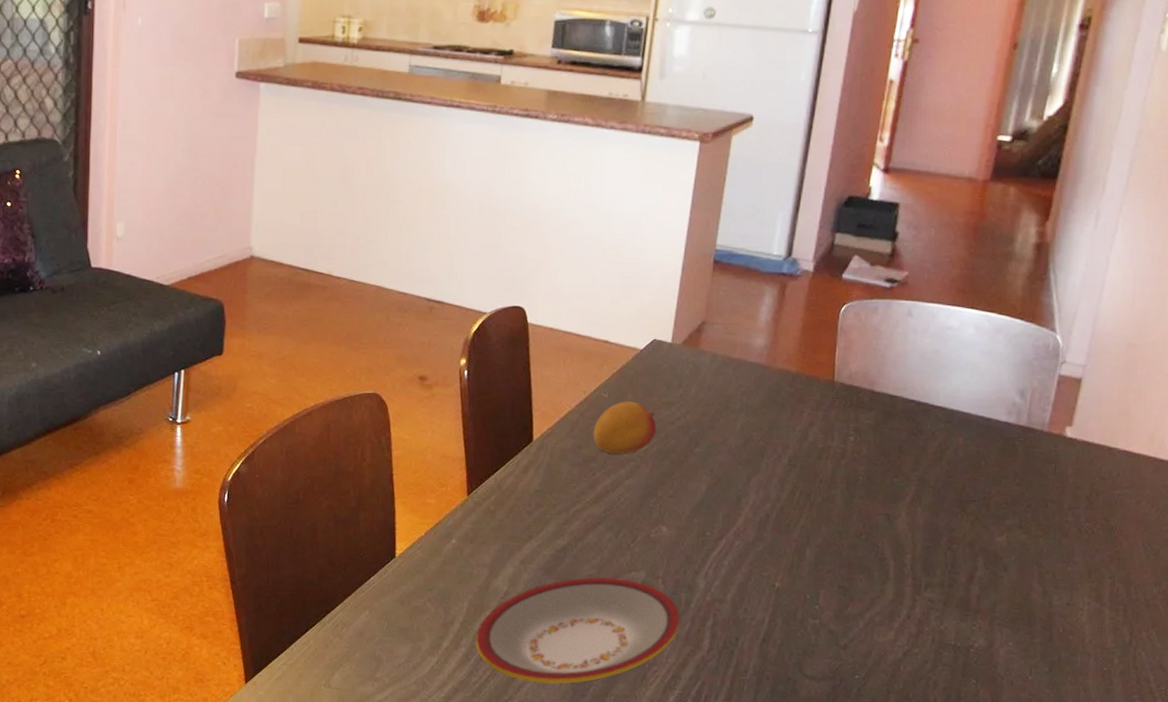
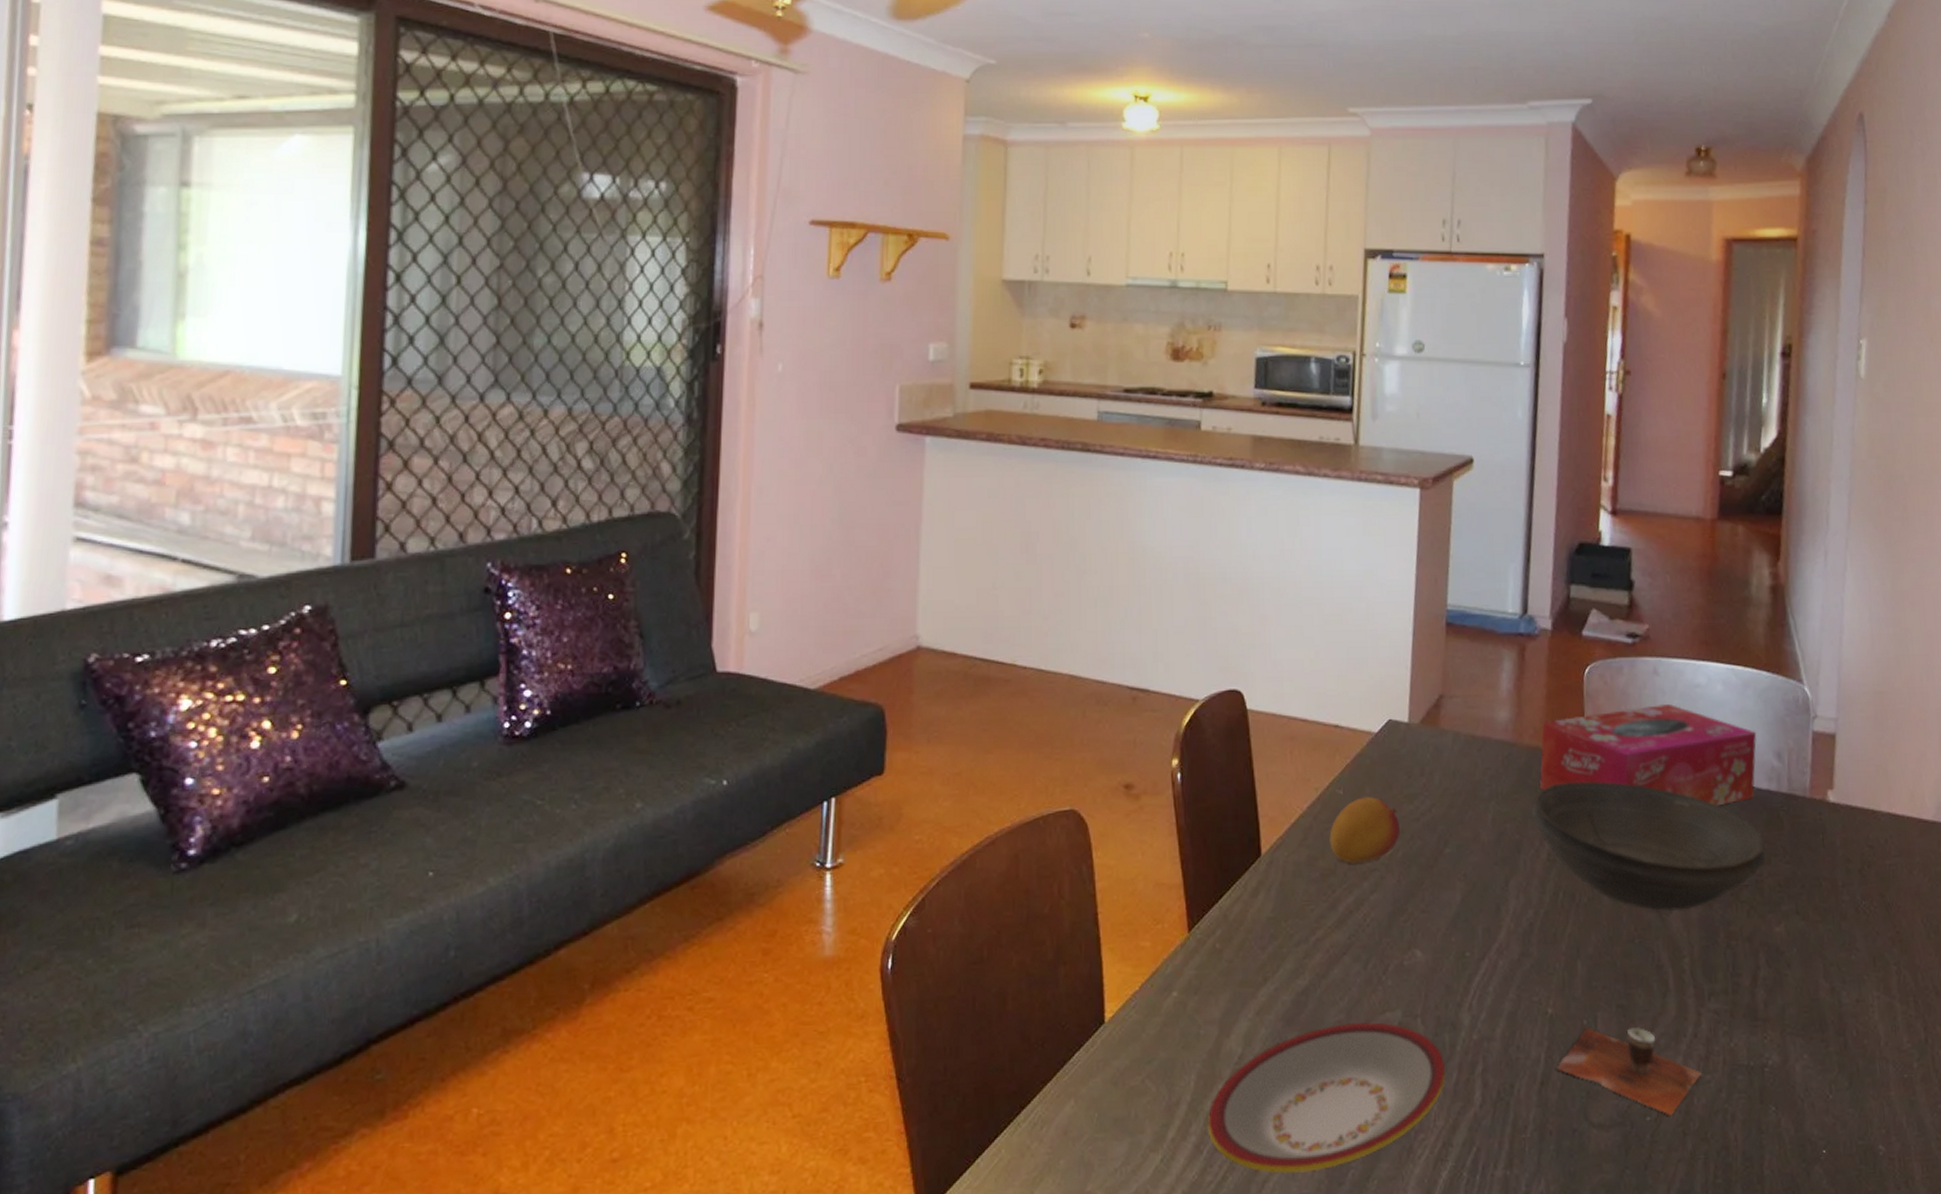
bowl: none [778,402,997,516] -> present [1532,781,1766,911]
cup: none [778,600,910,677] -> present [1557,1027,1702,1116]
tissue box: none [788,341,1003,433] -> present [1540,703,1757,806]

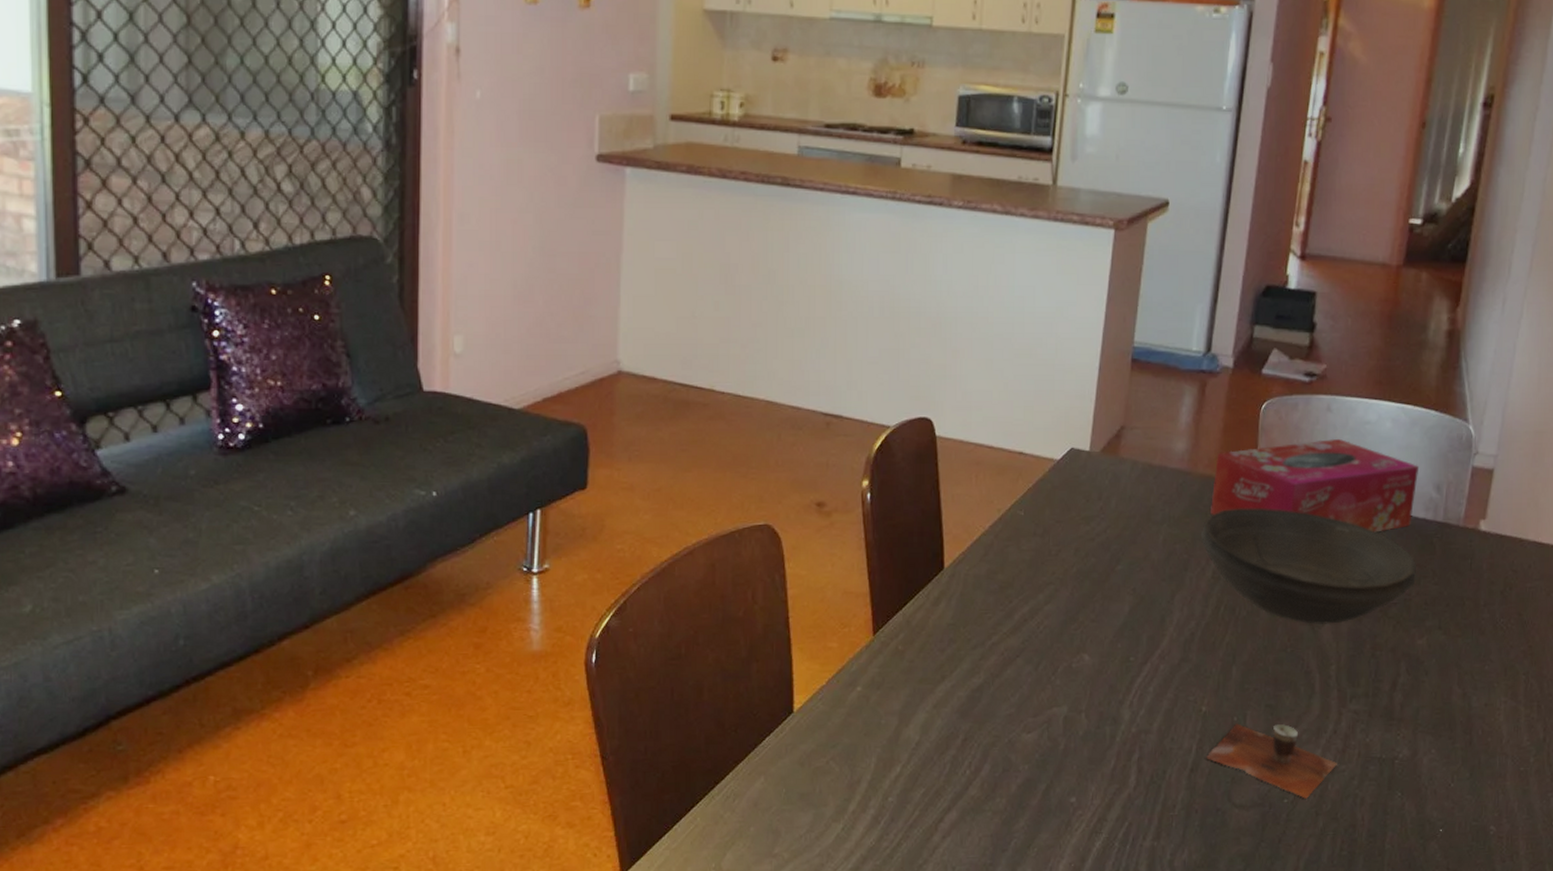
plate: present [1207,1022,1446,1174] -> none [885,715,1105,842]
fruit: present [1329,797,1400,864] -> none [1009,518,1075,578]

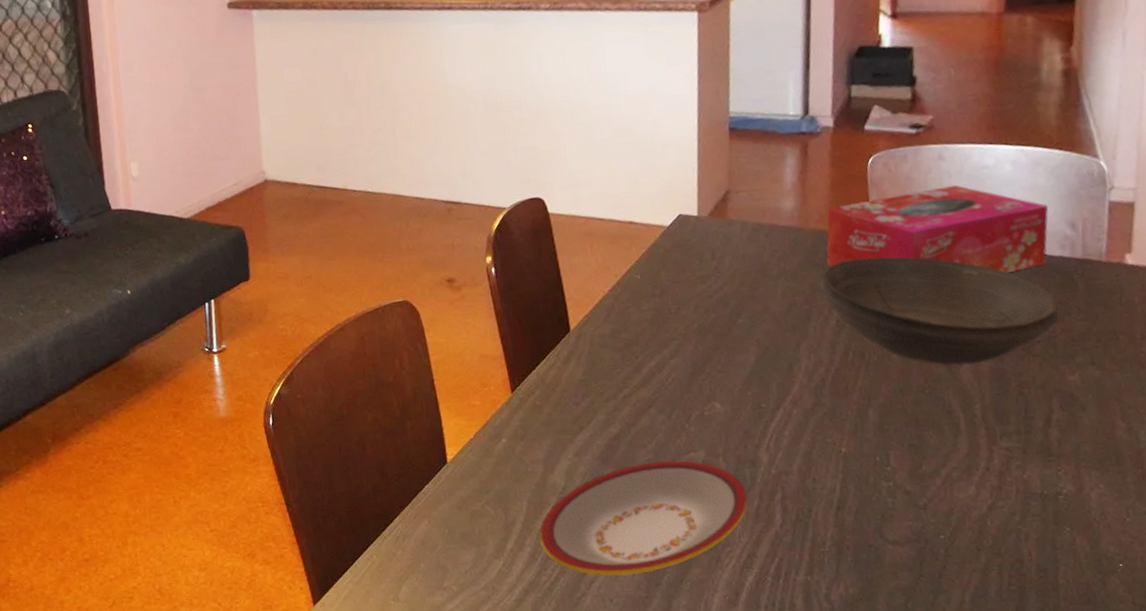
plate: none [885,715,1105,842] -> present [539,460,748,576]
cup: present [1206,723,1337,799] -> none [852,463,994,535]

